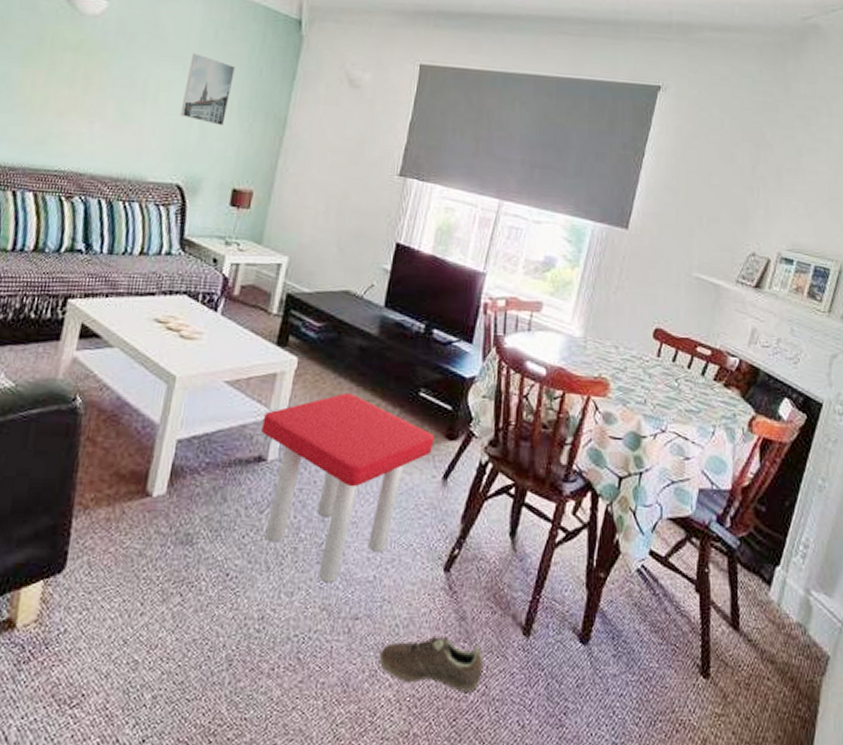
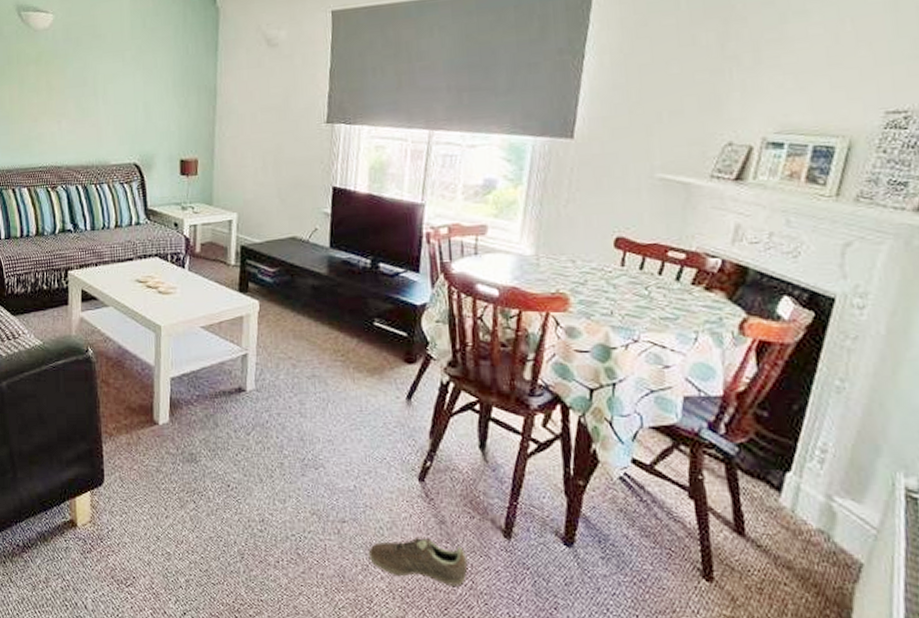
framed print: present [180,53,235,126] -> none [126,44,165,106]
stool: present [261,392,435,583] -> none [237,328,394,492]

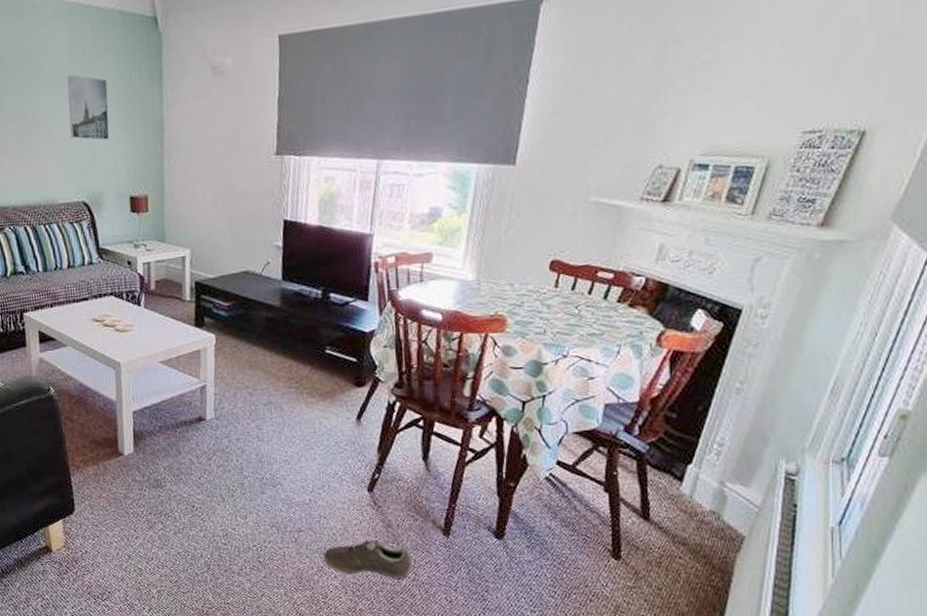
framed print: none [126,44,165,106] -> present [67,74,110,140]

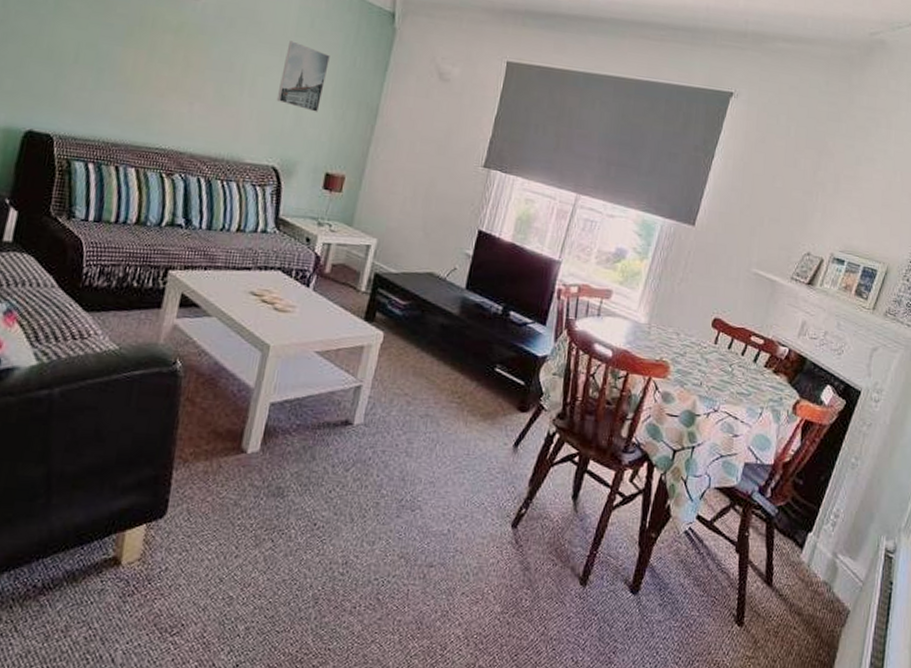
sneaker: present [323,540,412,579] -> none [450,584,544,632]

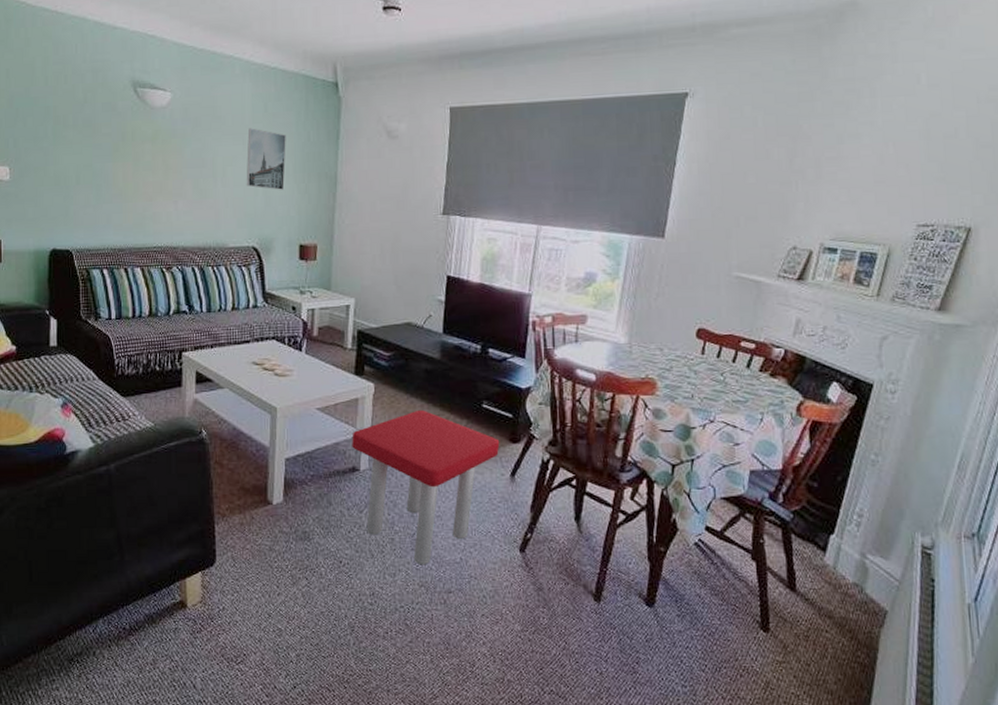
stool: none [348,366,508,535] -> present [352,409,500,565]

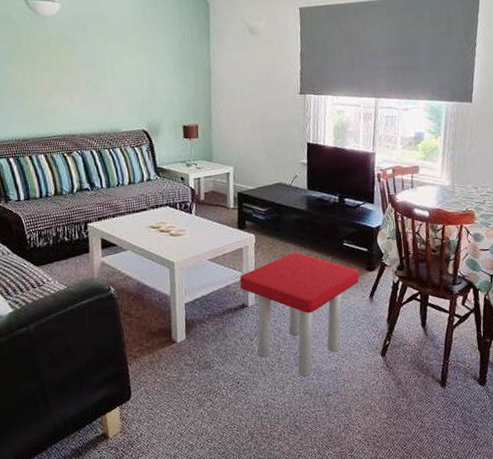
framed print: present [246,128,286,190] -> none [131,30,166,82]

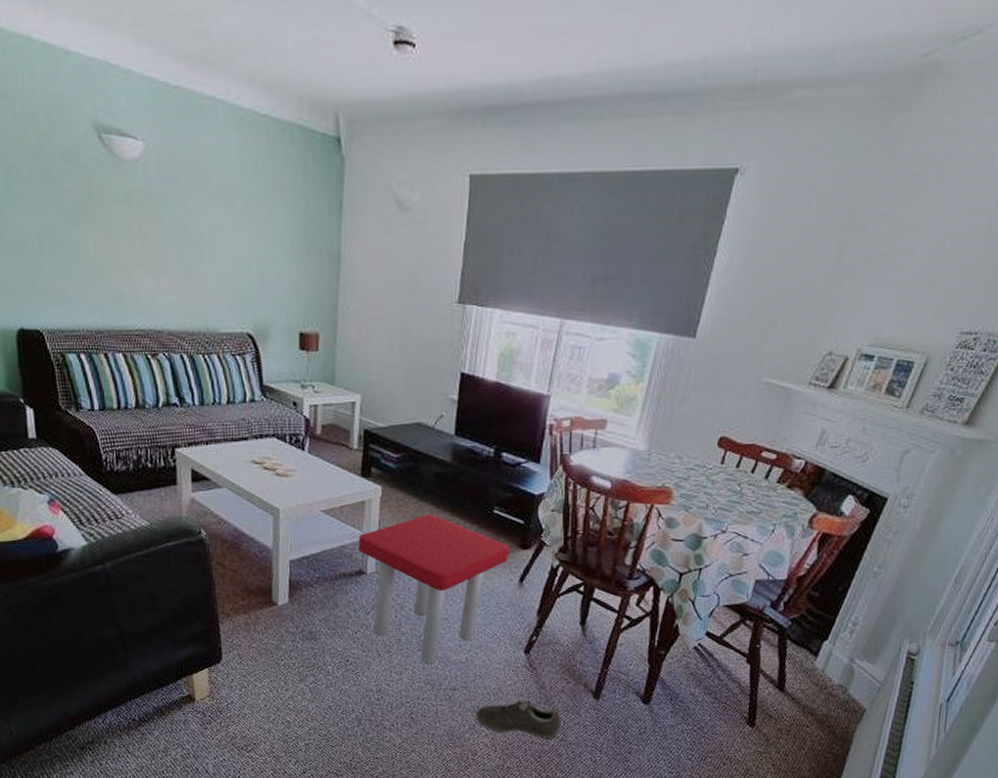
sneaker: none [348,397,419,428] -> present [475,701,561,739]

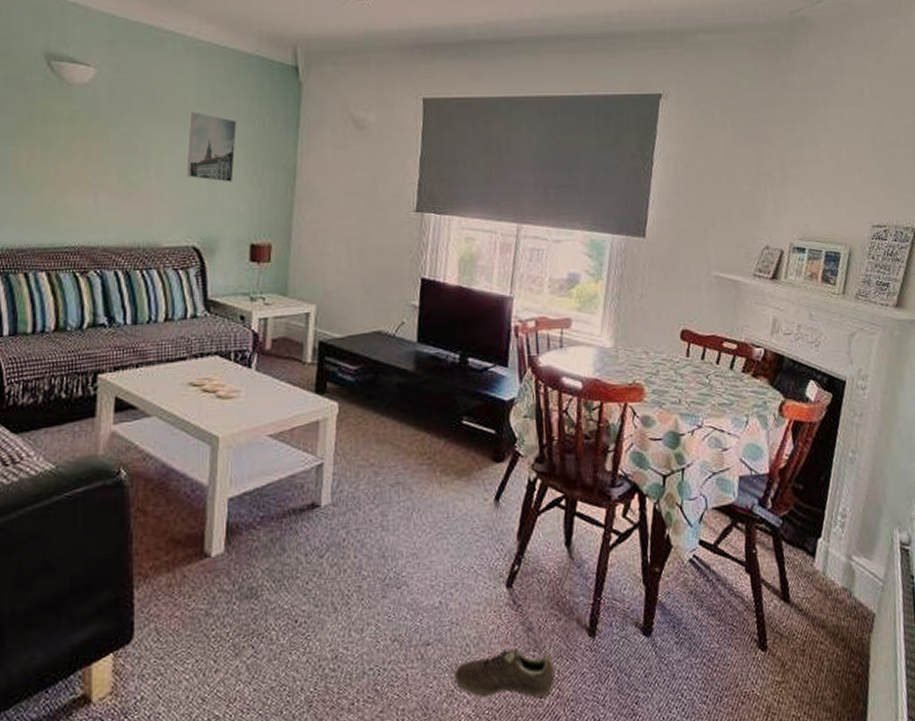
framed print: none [236,191,282,268] -> present [186,112,236,182]
stool: present [358,514,510,665] -> none [311,430,482,616]

